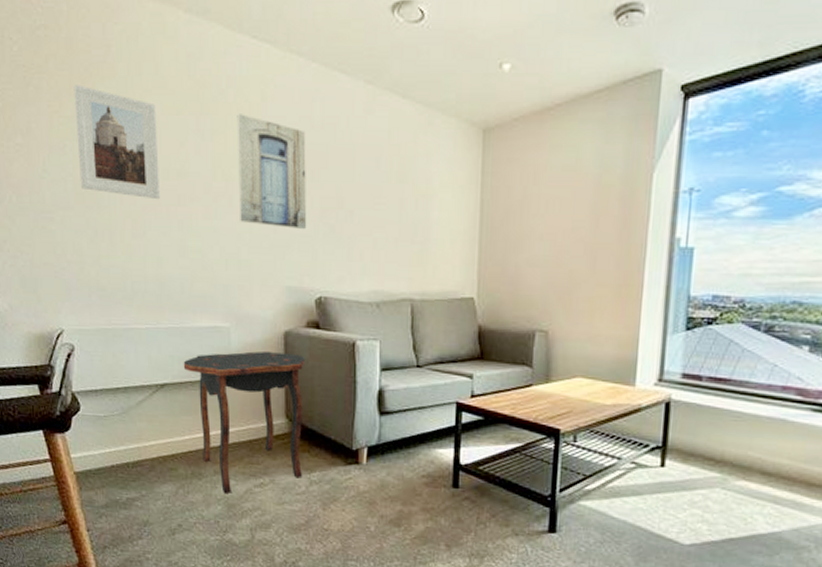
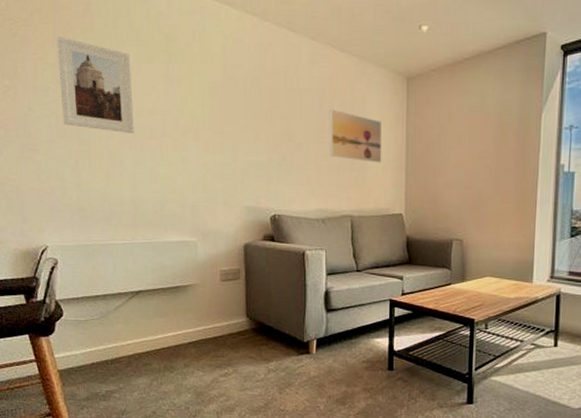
side table: present [183,351,304,495] -> none [156,260,262,384]
wall art: present [237,114,307,229] -> none [201,63,263,158]
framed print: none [387,169,451,235] -> present [329,109,382,163]

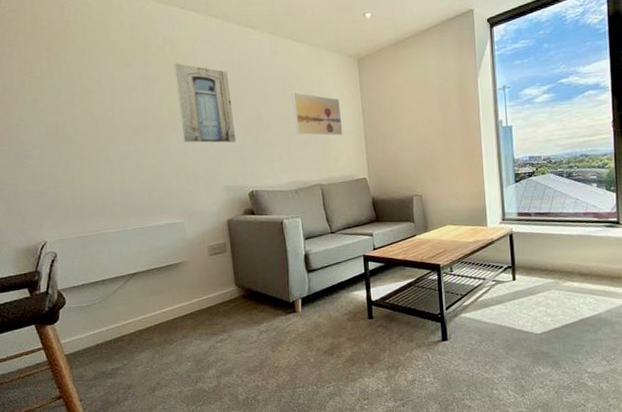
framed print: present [56,36,134,134] -> none [40,52,118,133]
wall art: none [201,63,263,158] -> present [174,63,237,143]

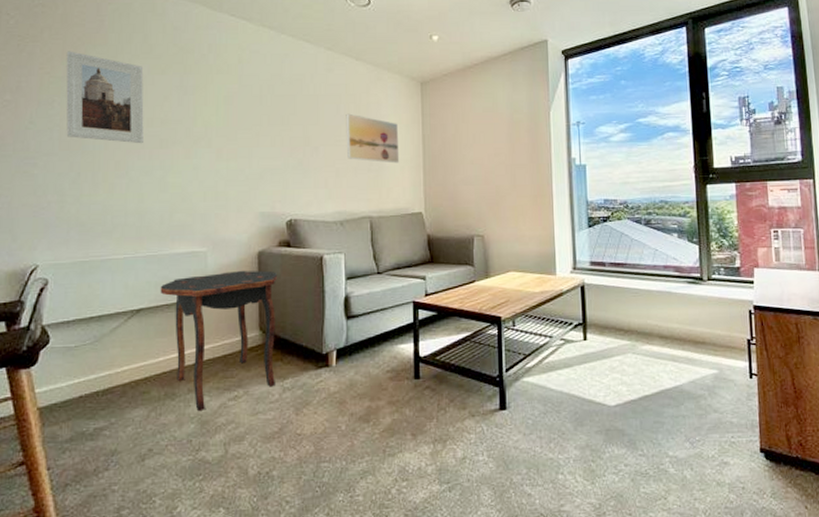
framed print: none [40,52,118,133] -> present [66,51,144,144]
side table: none [149,235,253,353] -> present [160,270,277,412]
wall art: present [174,63,237,143] -> none [216,73,278,163]

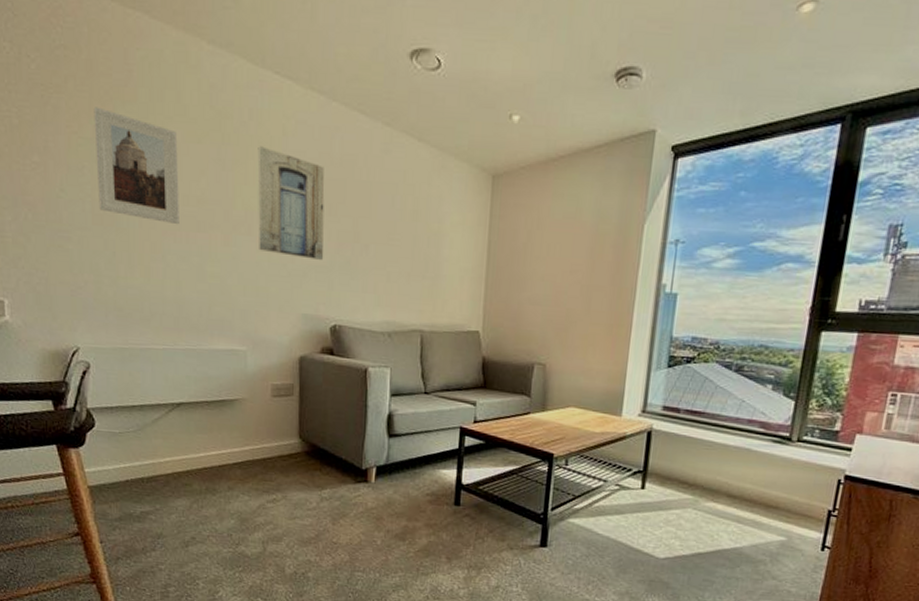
side table: present [160,270,277,412] -> none [199,374,318,509]
wall art: none [216,73,278,163] -> present [257,146,325,260]
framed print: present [346,113,400,164] -> none [400,207,461,272]

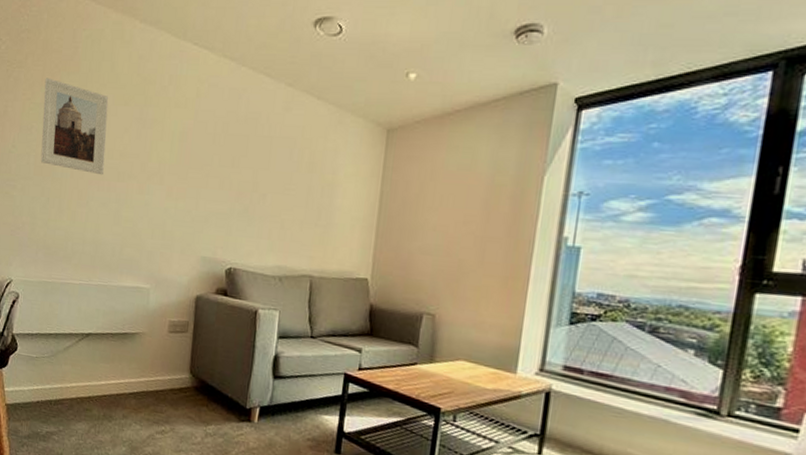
wall art: present [257,146,325,260] -> none [168,107,231,207]

